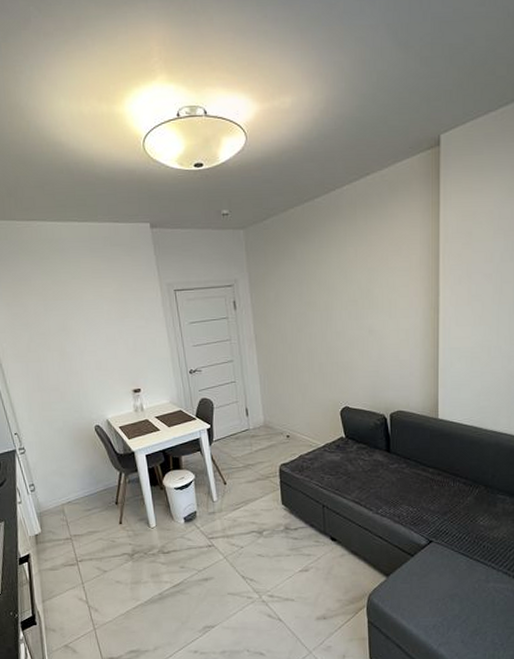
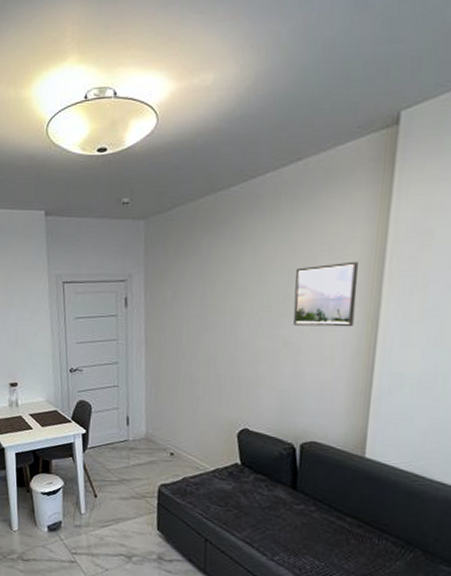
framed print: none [373,259,421,316] -> present [292,261,359,327]

